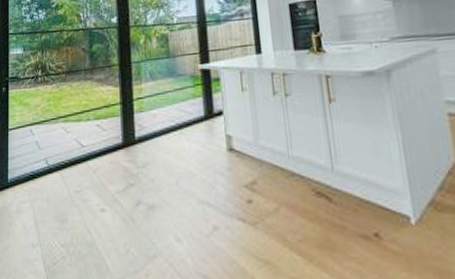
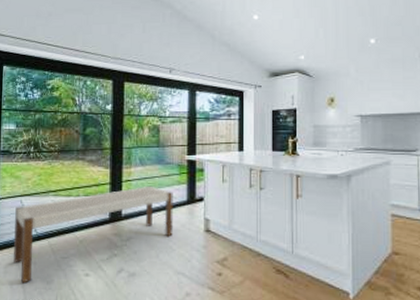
bench: none [26,102,192,224] -> present [14,185,173,283]

